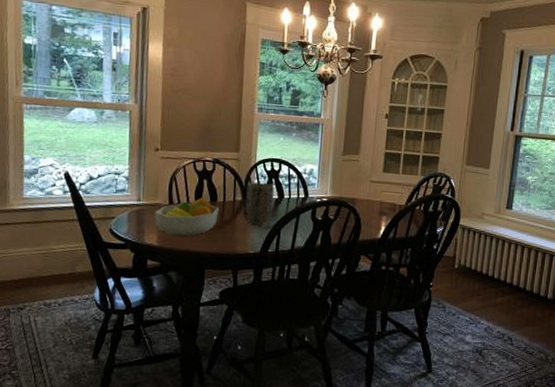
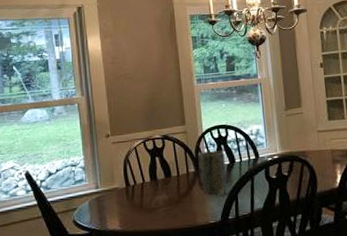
fruit bowl: present [155,197,219,236] -> none [114,175,175,217]

